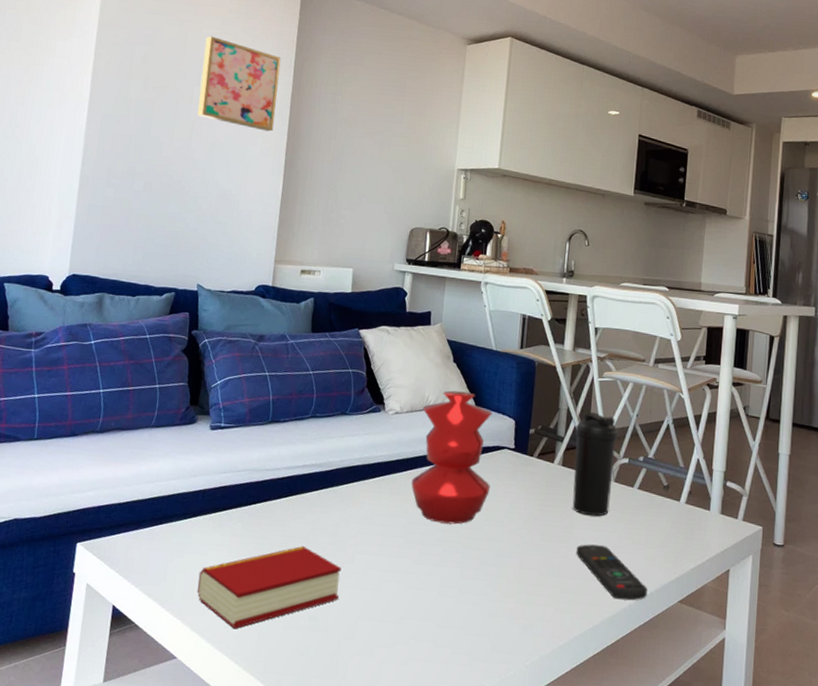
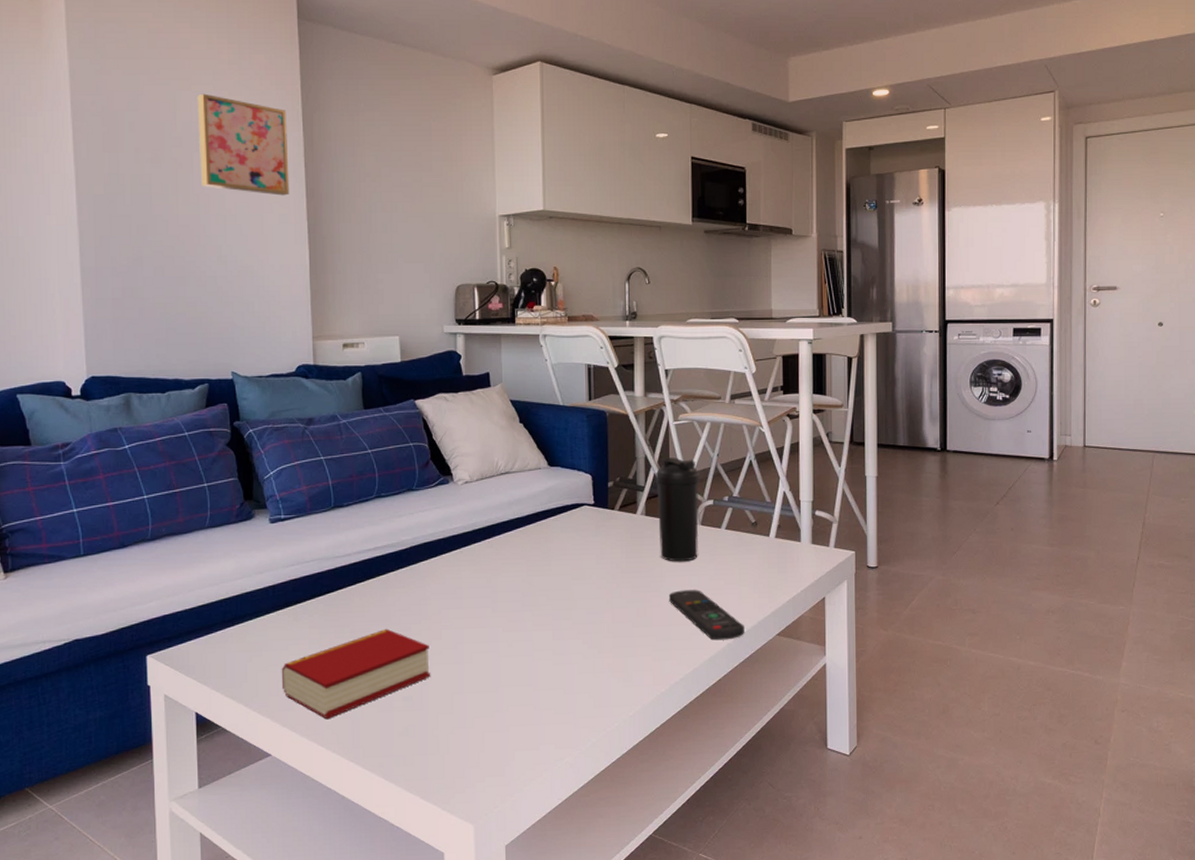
vase: present [411,390,492,524] -> none [491,452,573,588]

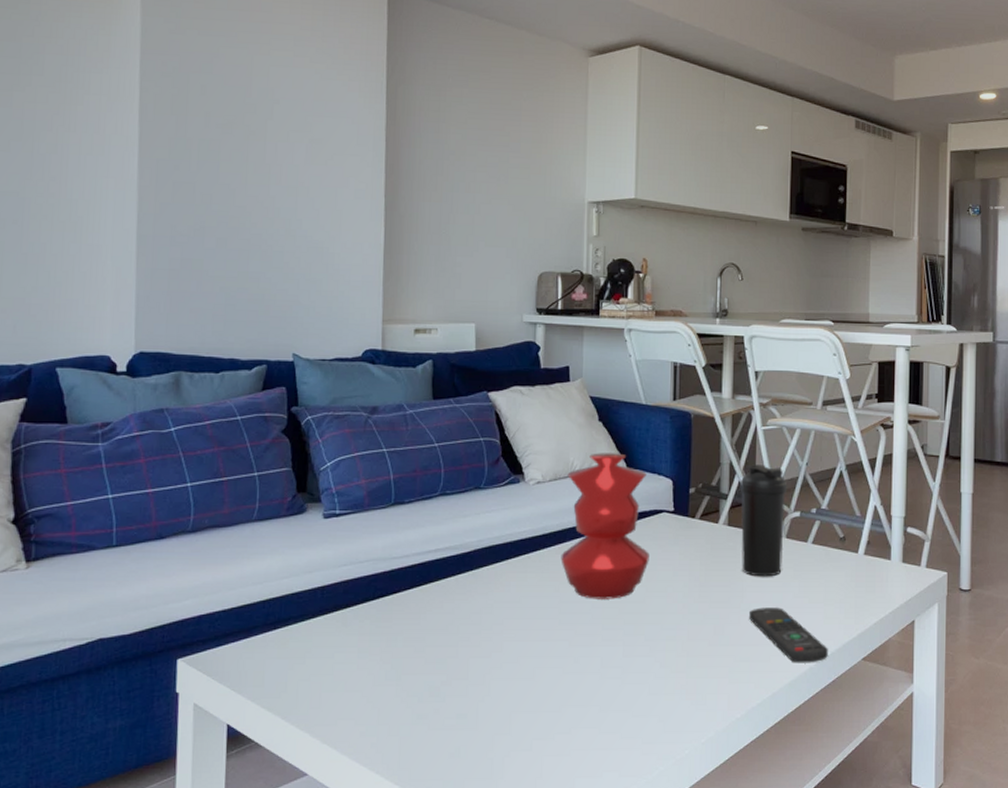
wall art: present [197,93,290,196] -> none [273,59,370,170]
book: present [281,628,431,720] -> none [324,638,489,737]
vase: none [491,452,573,588] -> present [560,453,650,599]

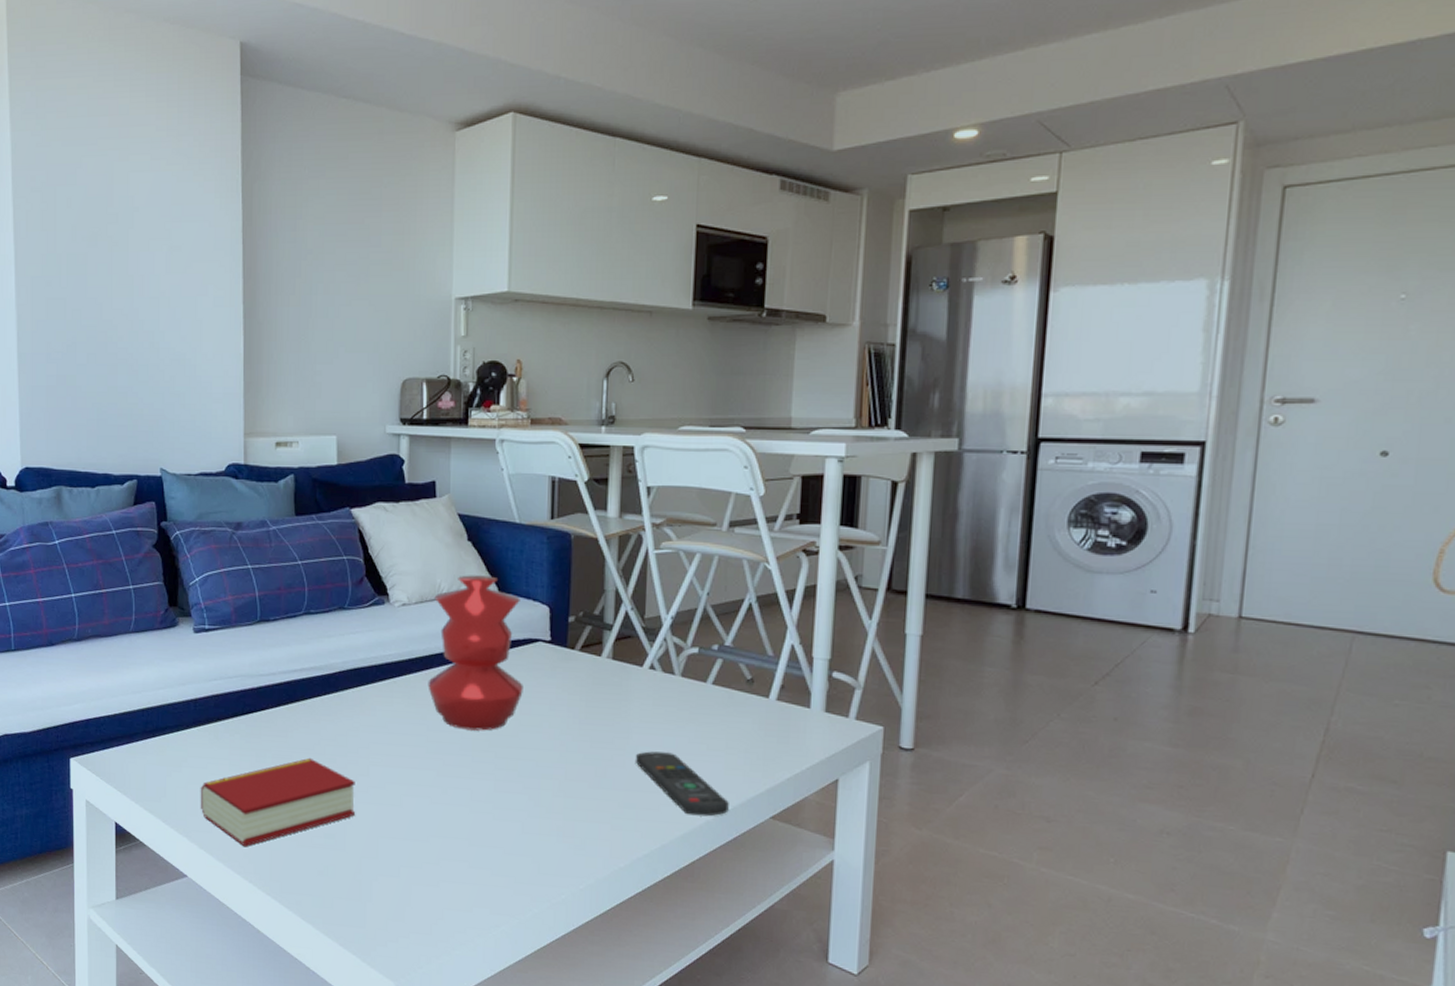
book: none [324,638,489,737] -> present [200,757,356,847]
water bottle: present [740,464,788,577] -> none [627,592,684,718]

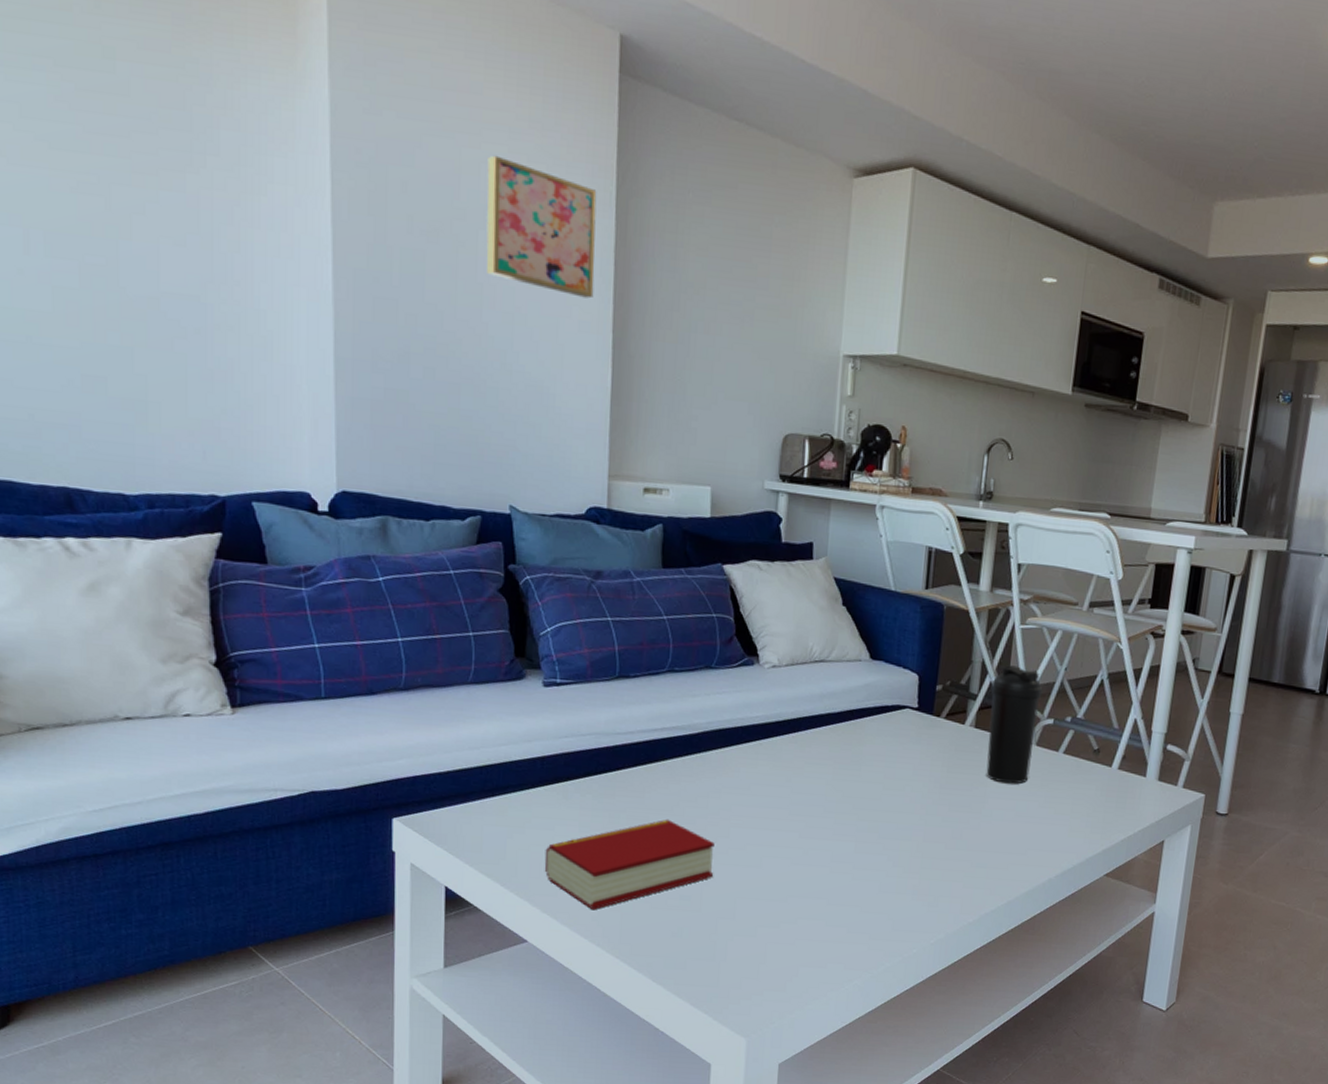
wall art: none [134,164,226,276] -> present [486,155,597,299]
vase: present [428,575,523,731] -> none [794,639,891,794]
water bottle: none [627,592,684,718] -> present [986,665,1043,784]
remote control: present [635,751,729,817] -> none [989,814,1070,875]

